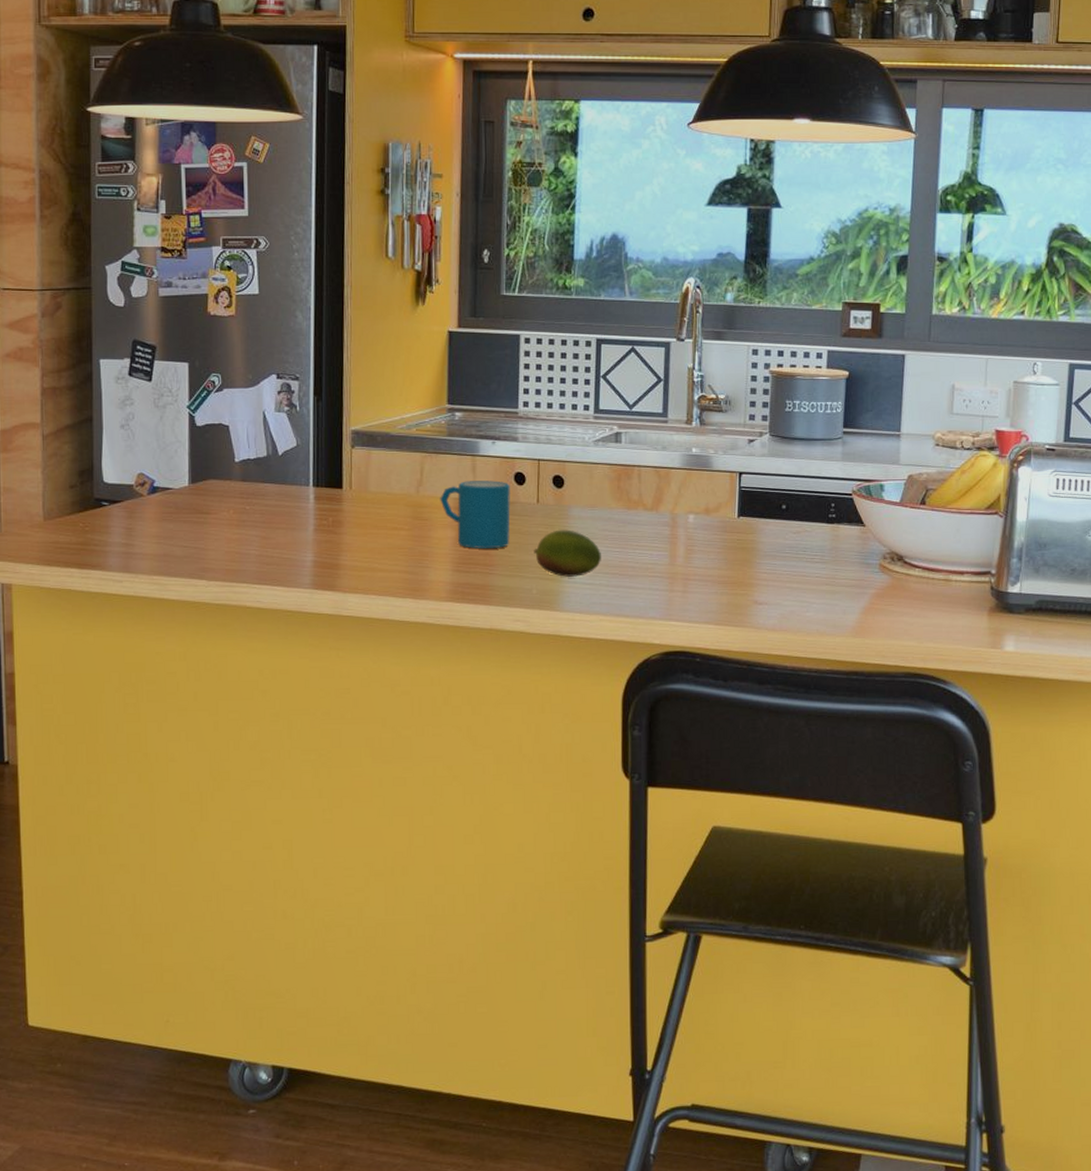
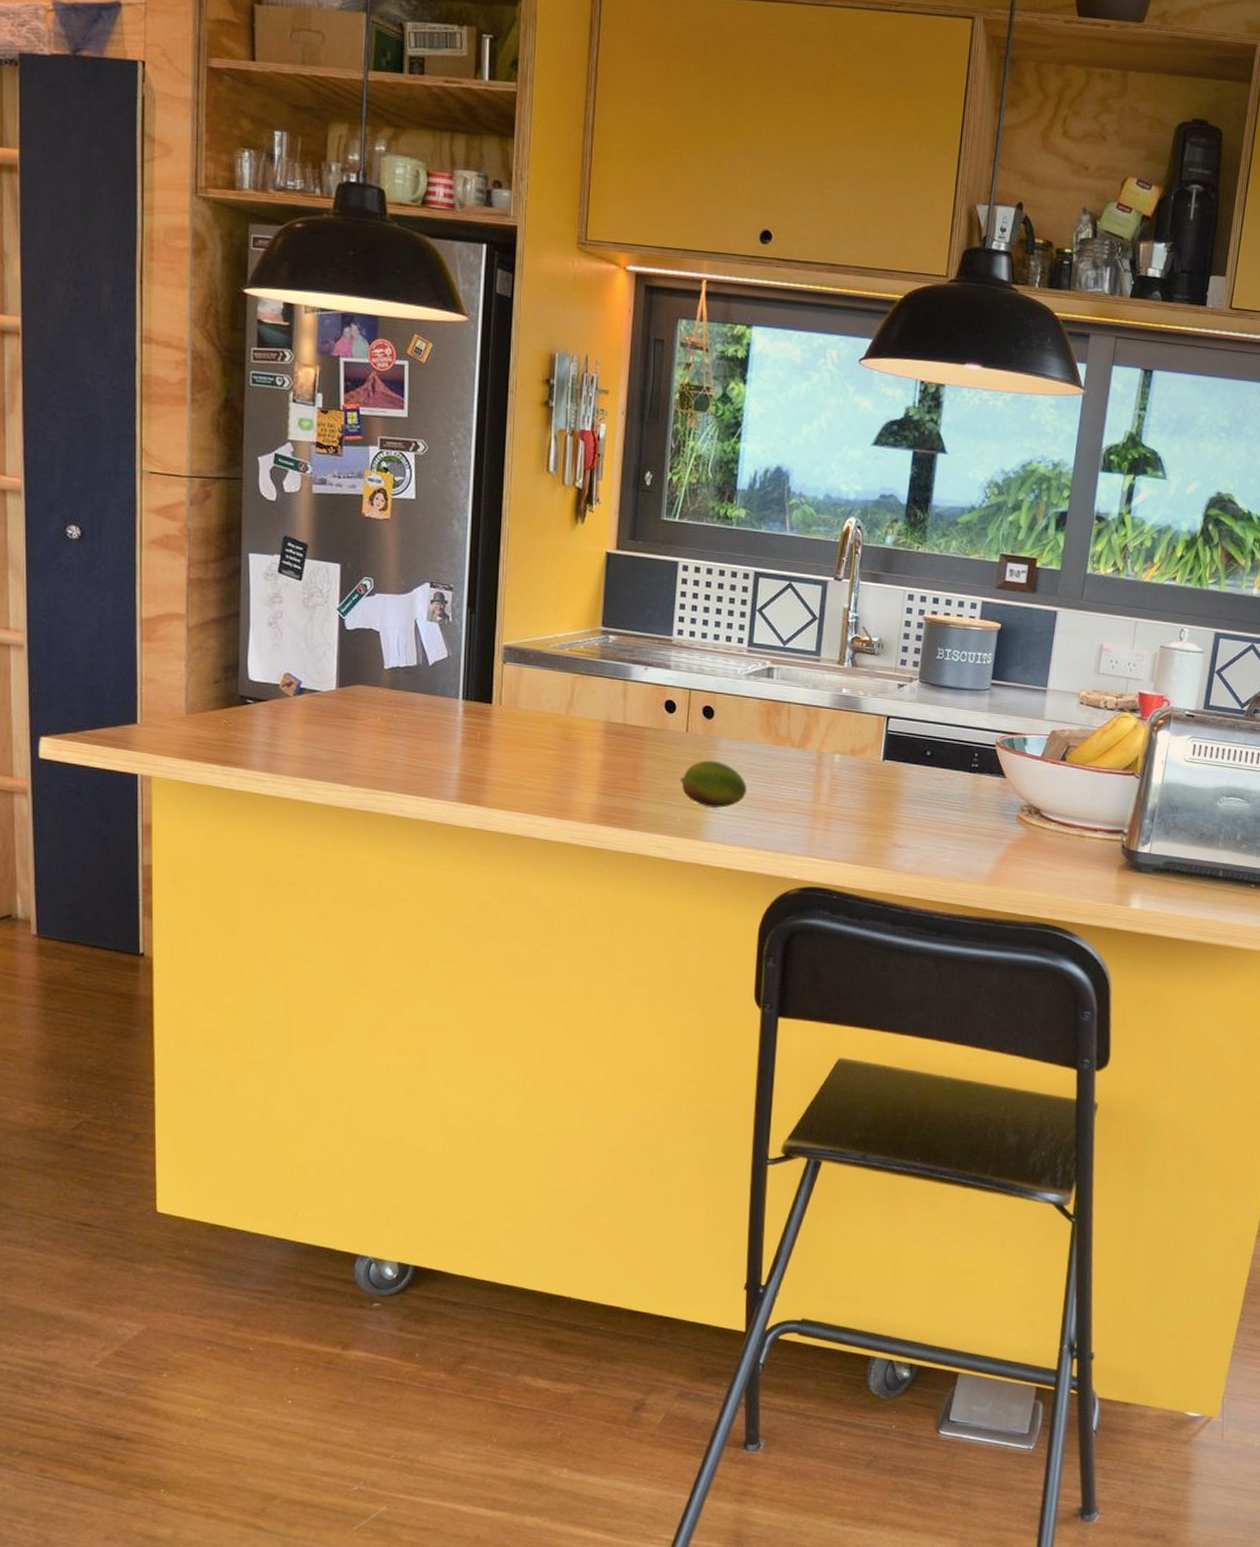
mug: present [440,481,511,548] -> none [589,705,660,774]

